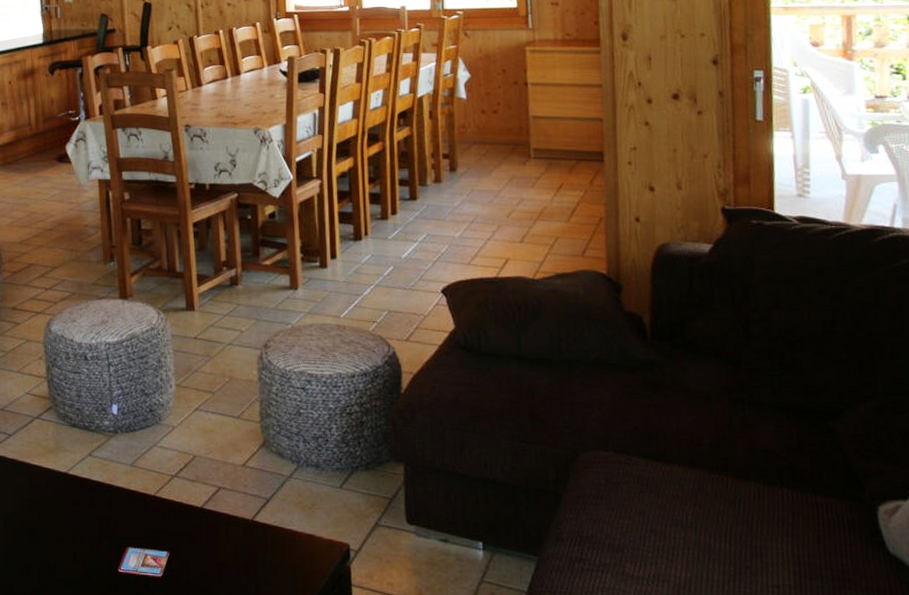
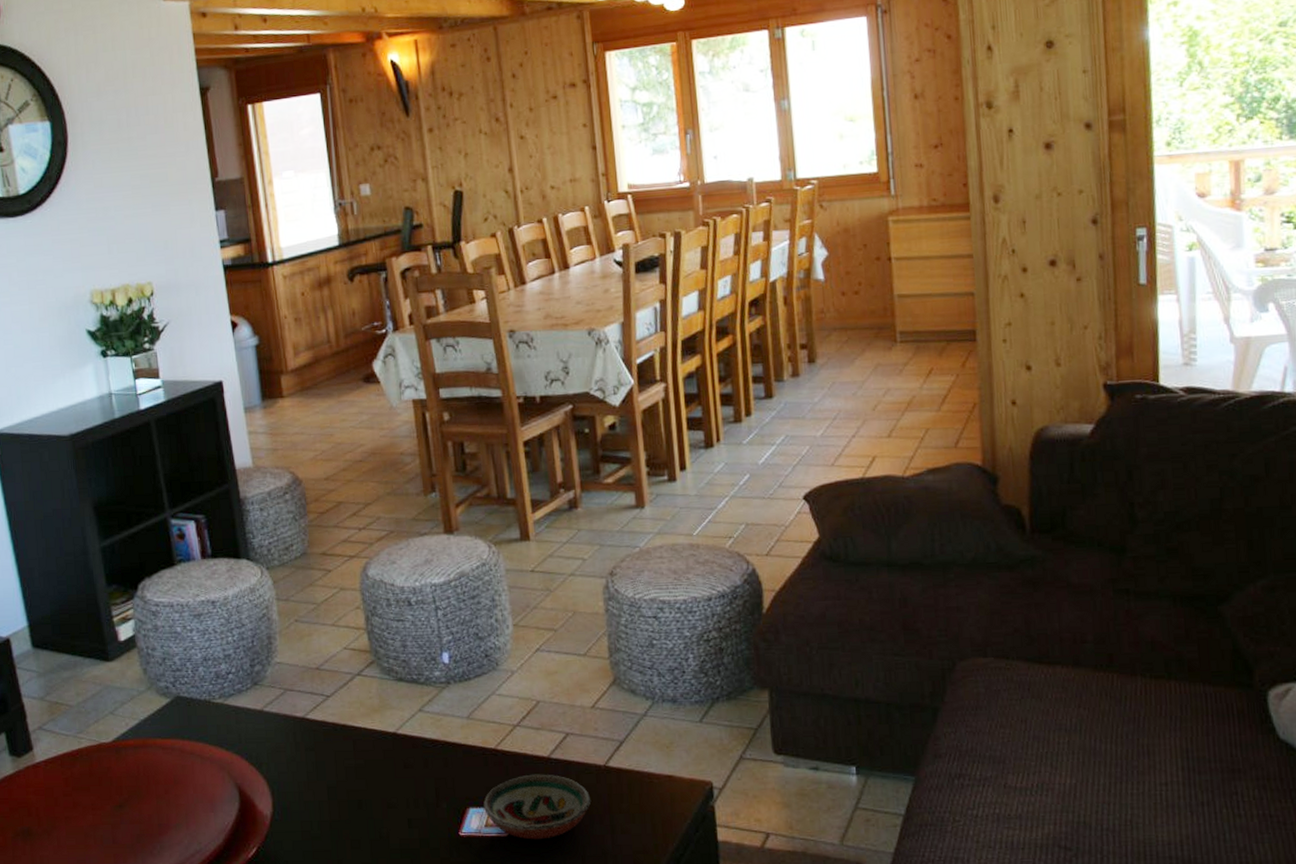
decorative bowl: none [142,522,237,583] -> present [483,774,590,840]

